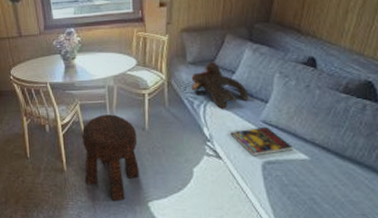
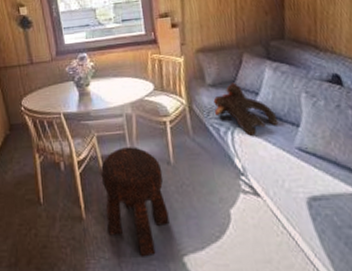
book: present [231,126,293,156] -> none [265,154,338,192]

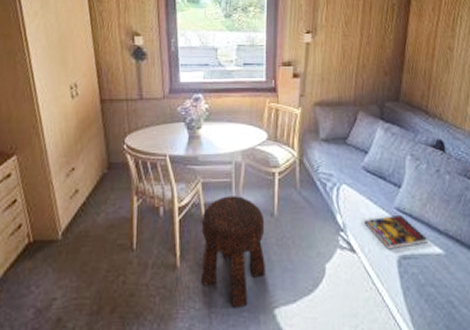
teddy bear: present [213,82,279,136] -> none [324,139,382,193]
book: none [265,154,338,192] -> present [365,214,427,250]

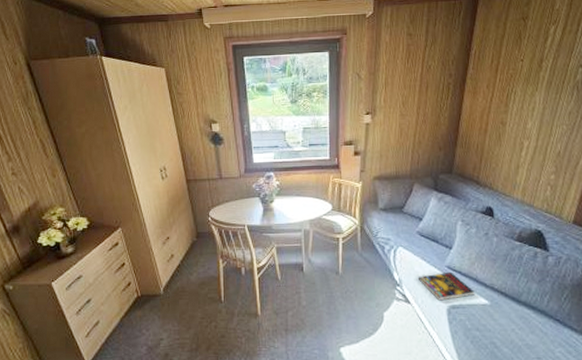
stool: present [201,196,265,309] -> none [277,258,332,347]

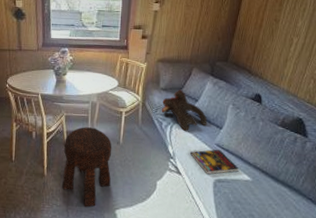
stool: none [277,258,332,347] -> present [62,127,112,207]
teddy bear: none [383,208,435,254] -> present [162,89,208,131]

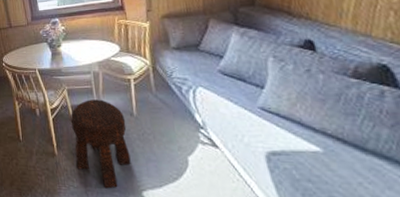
teddy bear: present [162,89,208,131] -> none [177,46,242,95]
book: present [190,149,239,175] -> none [226,113,300,146]

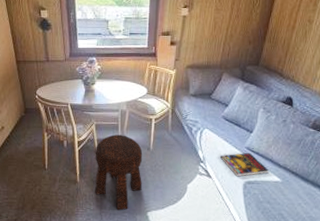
book: none [226,113,300,146] -> present [220,152,269,177]

